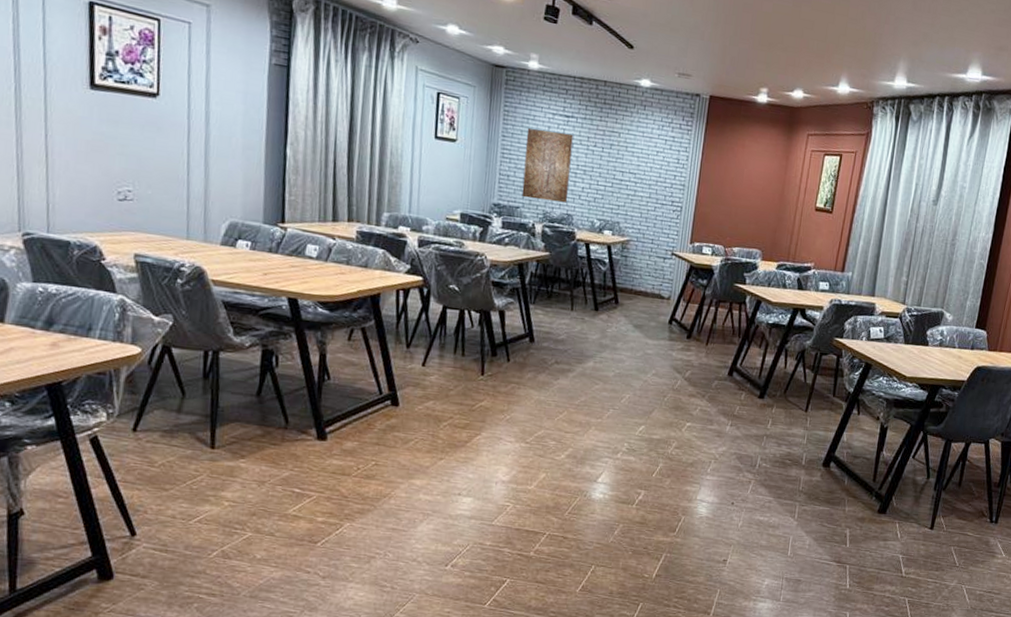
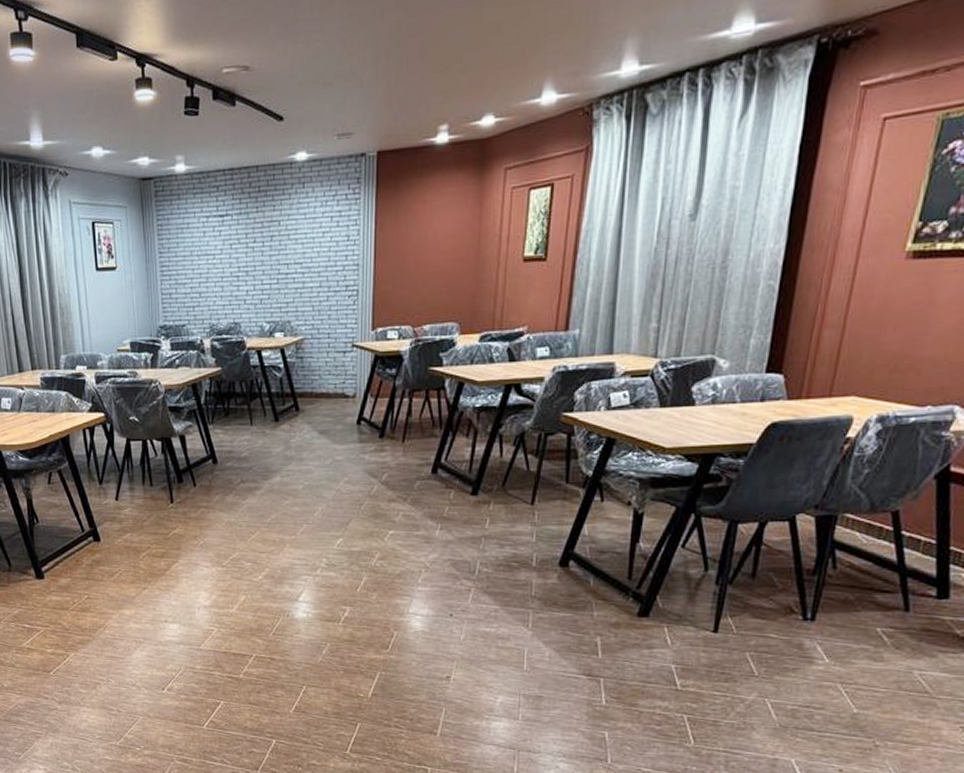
wall art: present [521,127,573,203] -> none [182,234,232,314]

